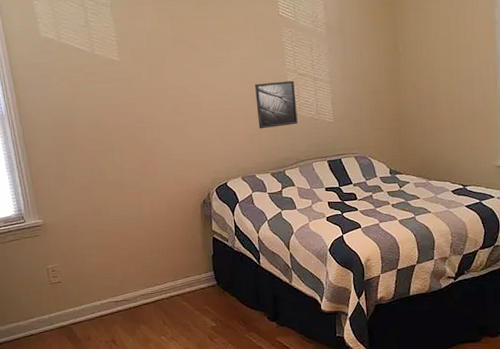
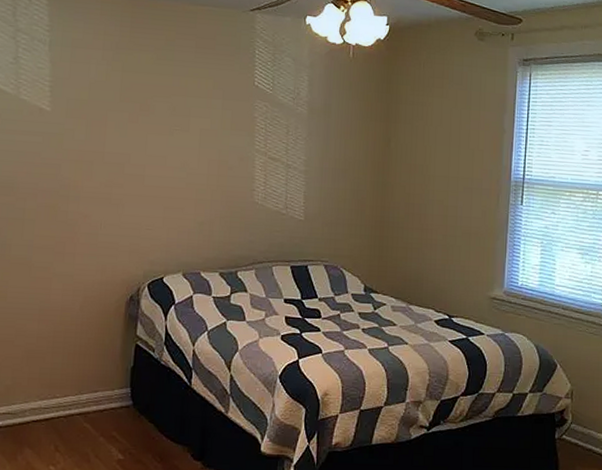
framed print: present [255,80,298,129] -> none [212,162,263,218]

